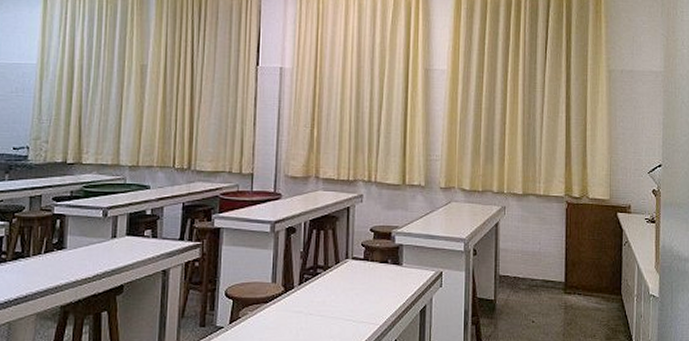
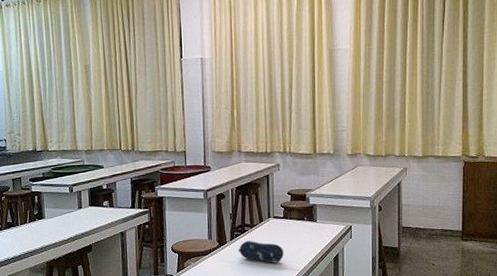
pencil case: none [307,285,363,315] -> present [238,240,284,263]

